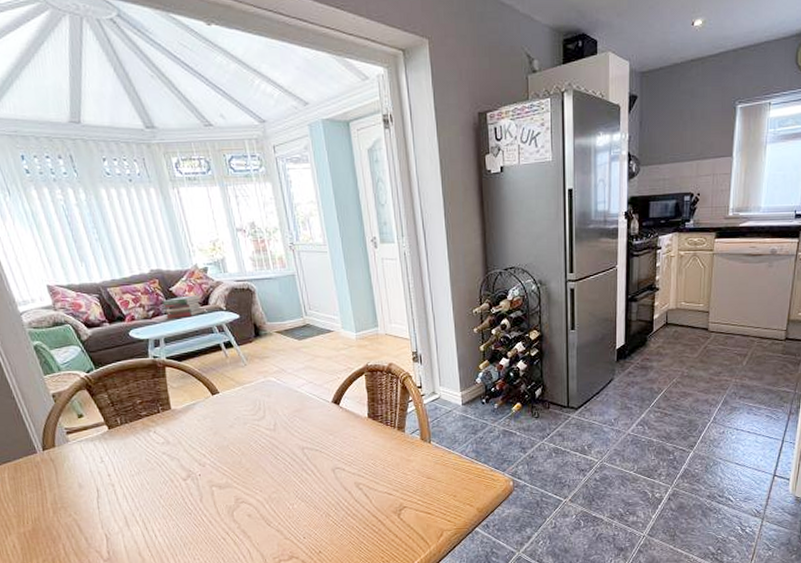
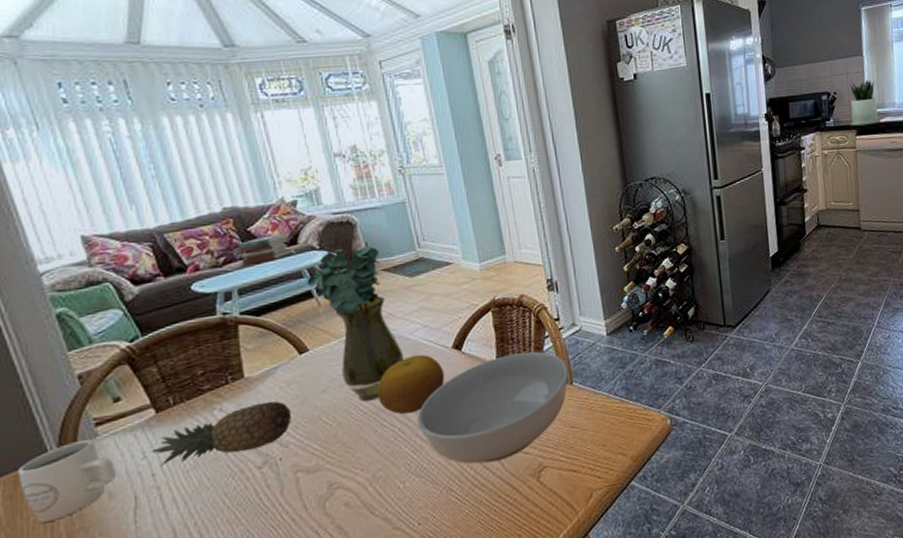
mug: none [16,443,84,500] -> present [17,439,117,523]
fruit: none [106,429,208,470] -> present [150,401,293,467]
vase: none [216,307,294,438] -> present [306,242,405,401]
fruit: none [272,405,326,452] -> present [377,354,445,415]
bowl: none [303,412,428,498] -> present [416,351,569,464]
planter: none [709,182,743,230] -> present [849,80,881,127]

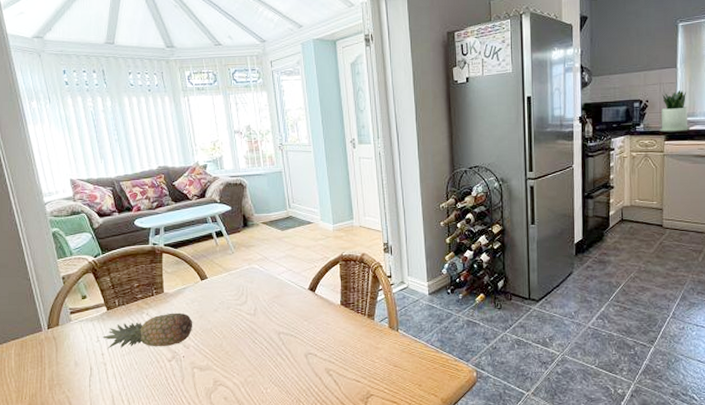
mug: present [17,439,117,523] -> none [23,322,81,376]
books: present [237,234,294,266] -> none [165,189,202,211]
vase: present [306,242,405,401] -> none [209,200,273,322]
fruit: present [377,354,445,415] -> none [252,291,302,337]
bowl: present [416,351,569,464] -> none [279,300,396,384]

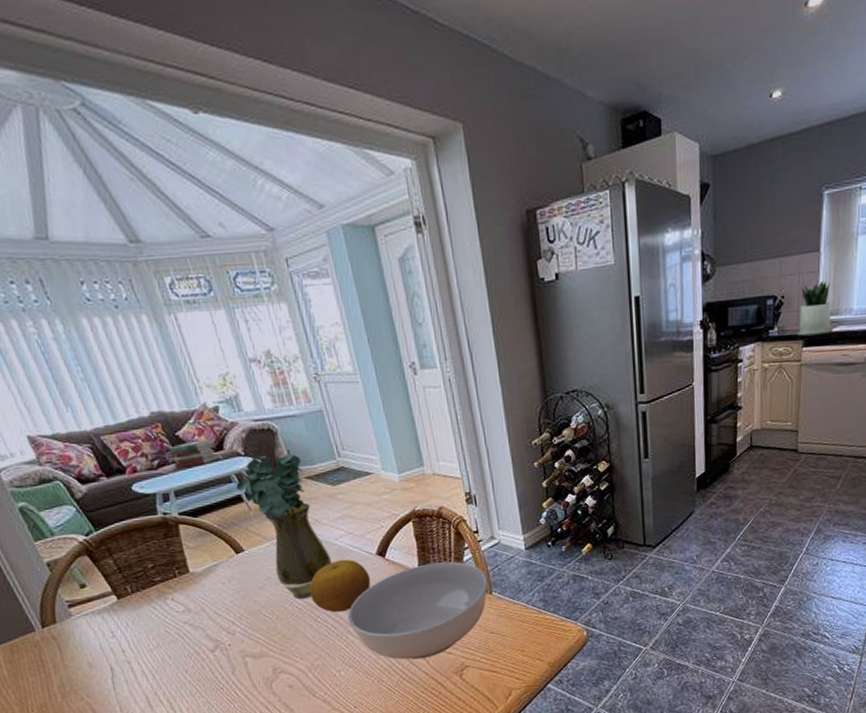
fruit: present [102,312,193,349] -> none [117,594,237,645]
books: none [165,189,202,211] -> present [168,439,221,470]
vase: none [209,200,273,322] -> present [235,450,332,599]
fruit: none [252,291,302,337] -> present [309,559,371,613]
bowl: none [279,300,396,384] -> present [347,561,488,660]

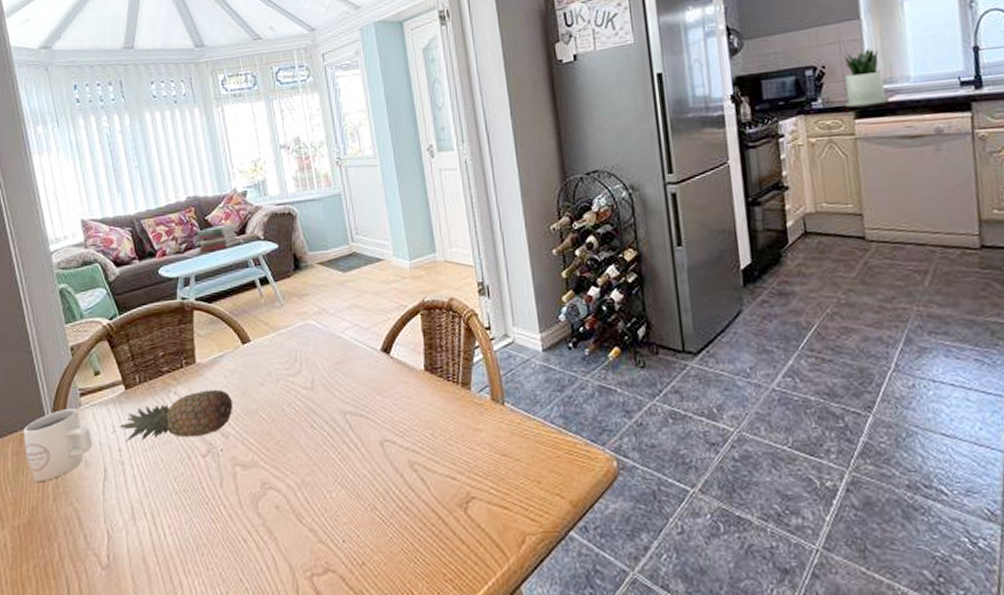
mug: none [11,618,94,684] -> present [23,407,93,482]
fruit: none [117,594,237,645] -> present [119,389,234,443]
vase: present [235,450,332,599] -> none [252,234,335,399]
fruit: present [309,559,371,613] -> none [309,355,373,418]
bowl: present [347,561,488,660] -> none [344,362,500,484]

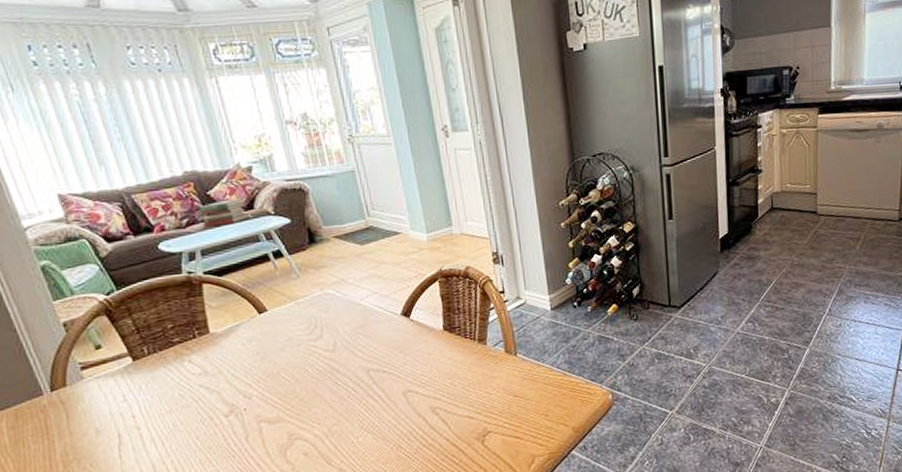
mug: present [23,407,93,482] -> none [17,381,102,452]
fruit: present [119,389,234,443] -> none [129,356,255,410]
planter: present [844,48,890,109] -> none [811,54,847,105]

